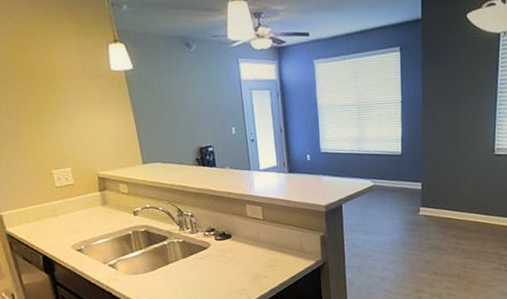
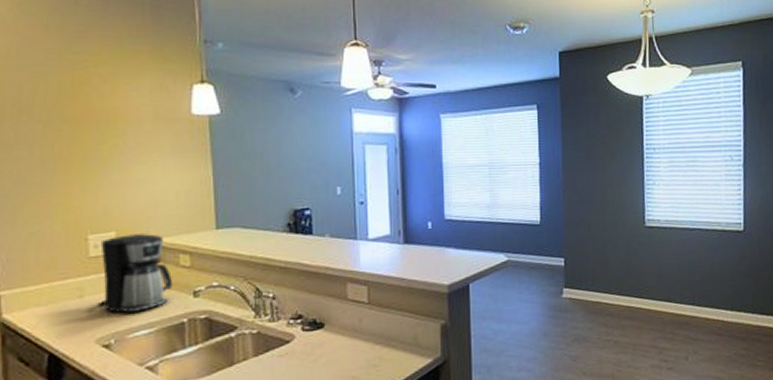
coffee maker: none [62,169,118,227] -> present [97,234,173,313]

